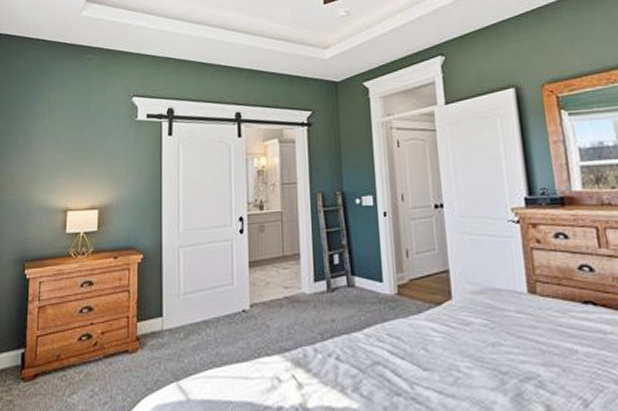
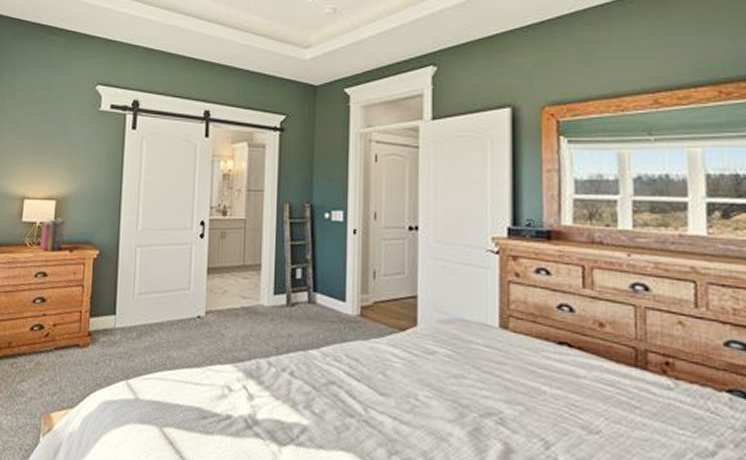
books: none [84,226,108,261] -> present [40,217,64,252]

